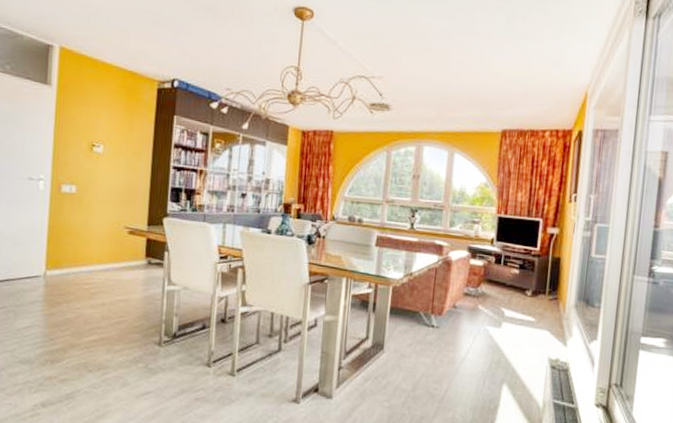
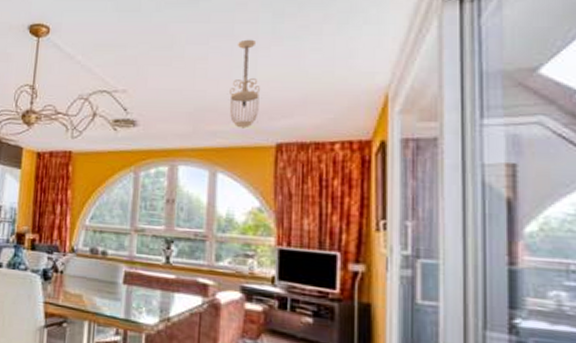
ceiling light fixture: none [467,37,492,116] -> present [229,39,260,129]

